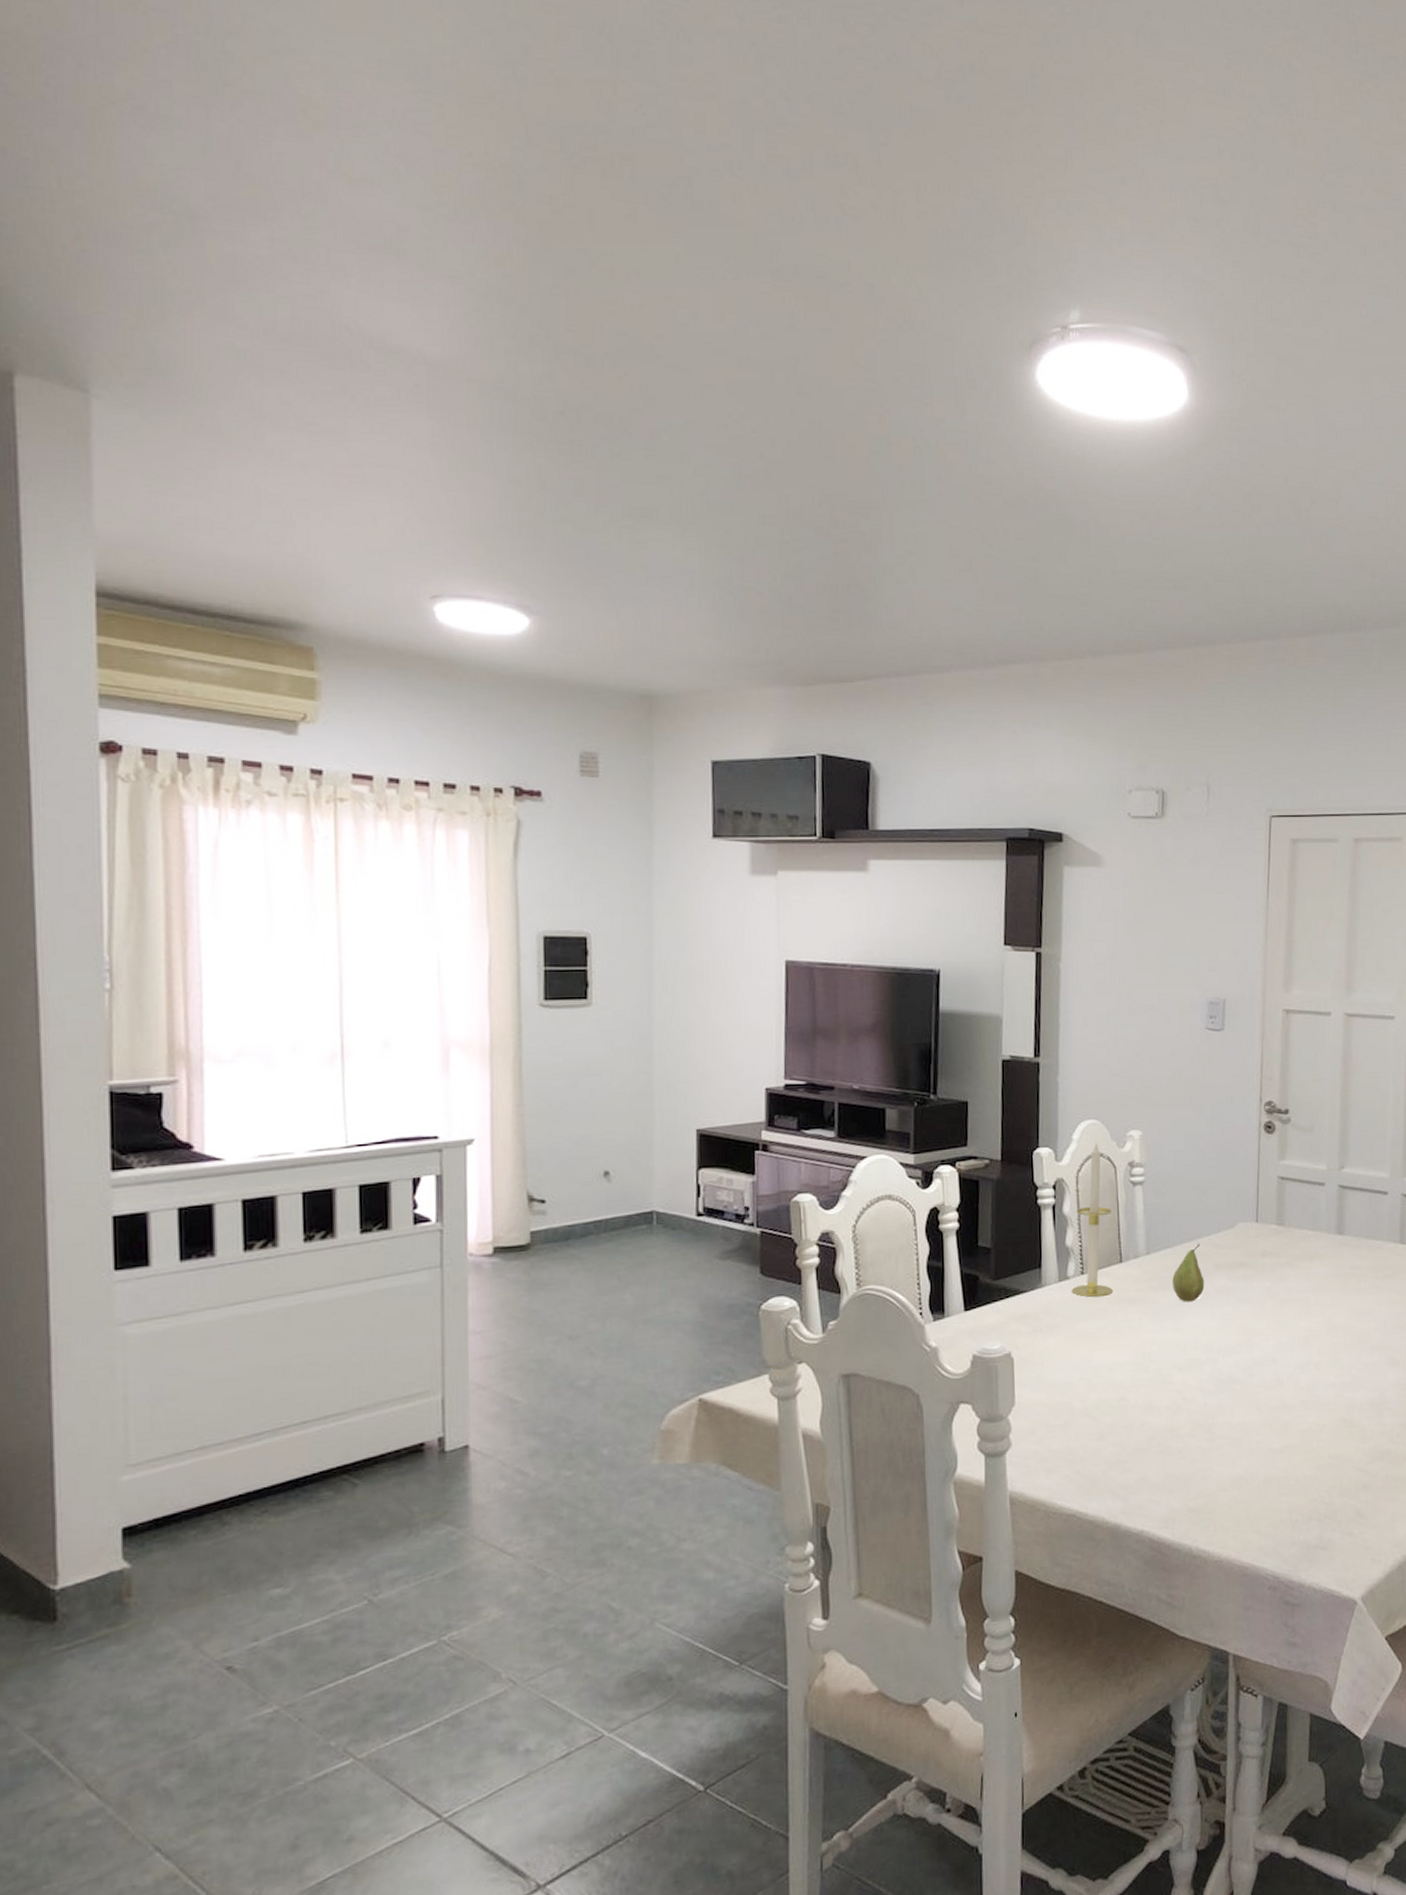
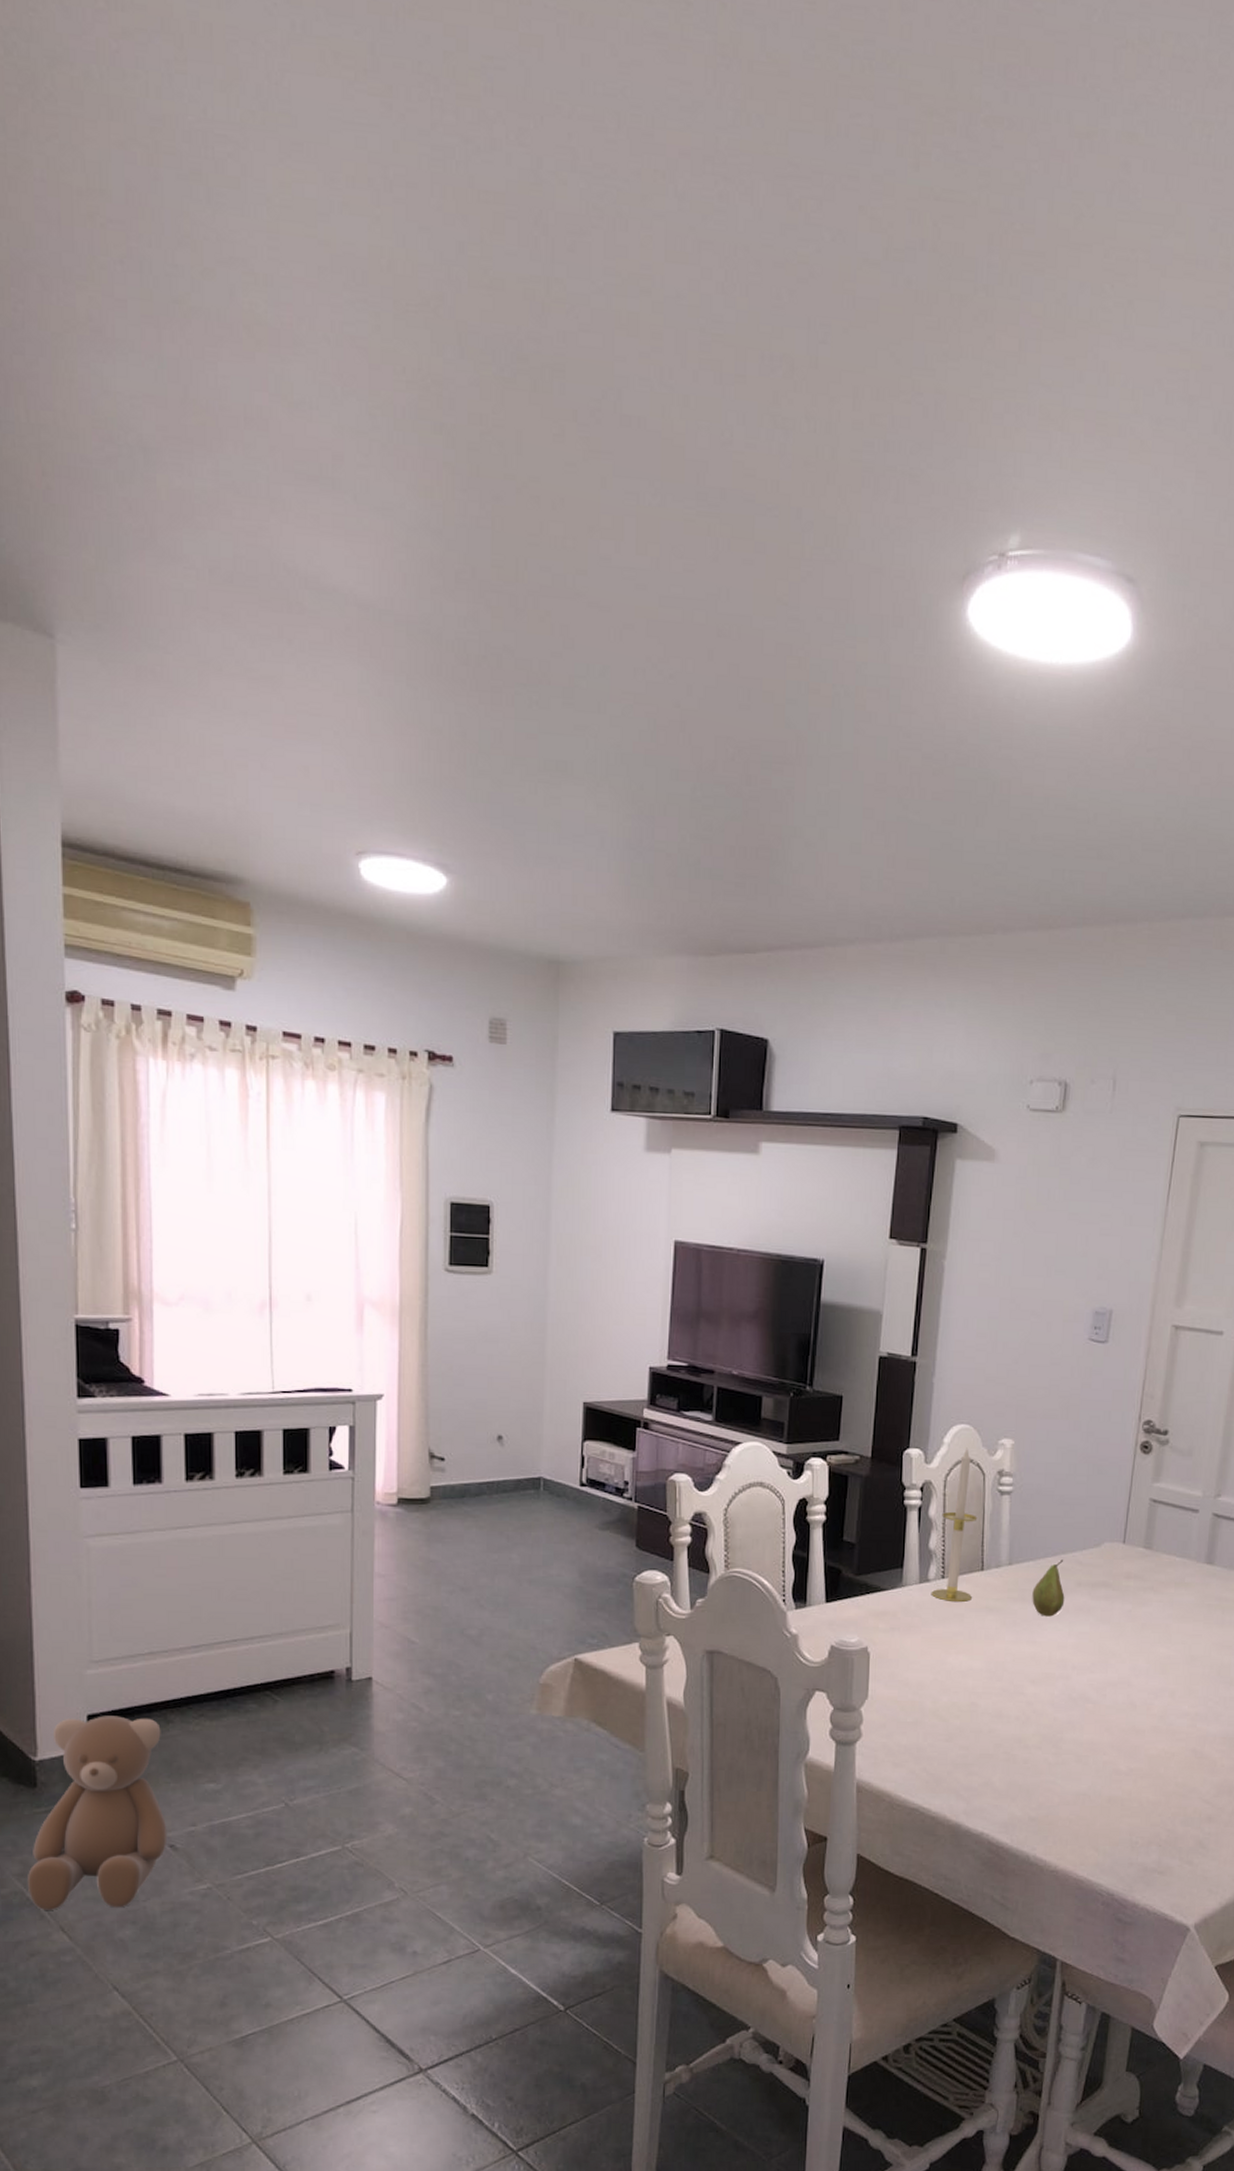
teddy bear: none [44,1522,224,1768] -> present [28,1716,168,1910]

